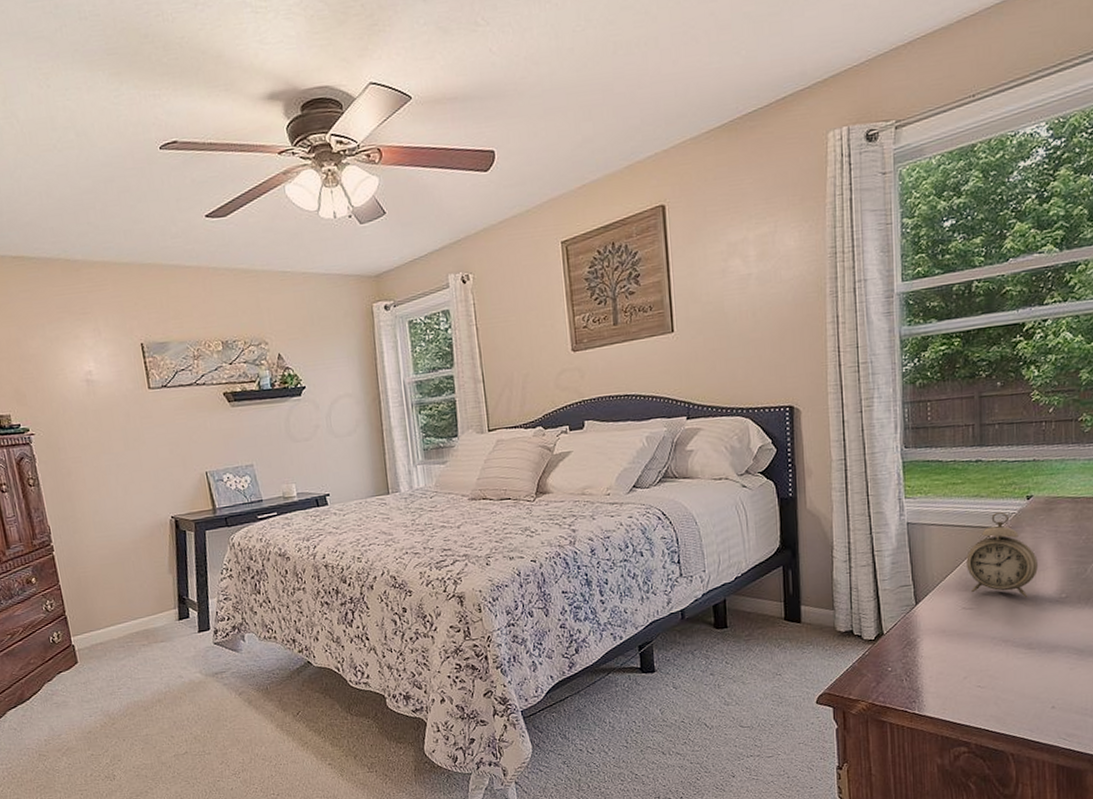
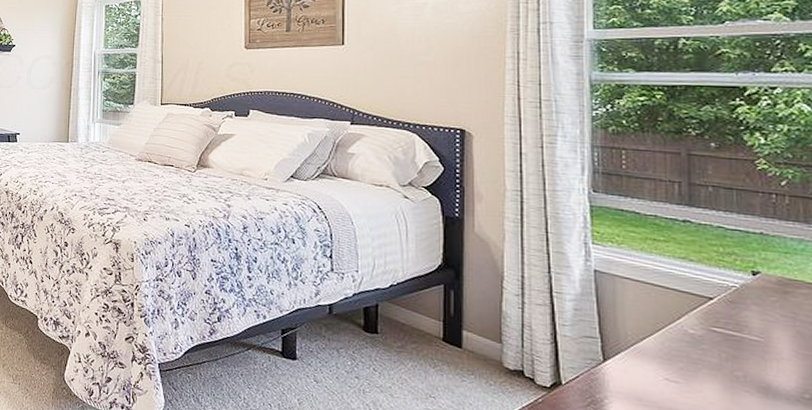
alarm clock: present [966,511,1038,598] -> none [670,280,769,387]

